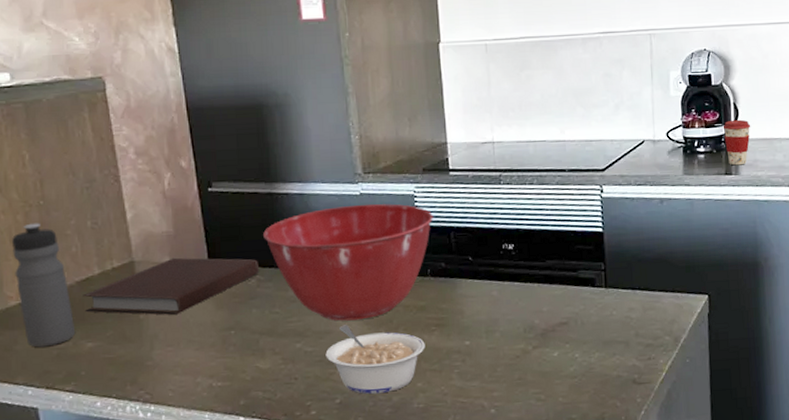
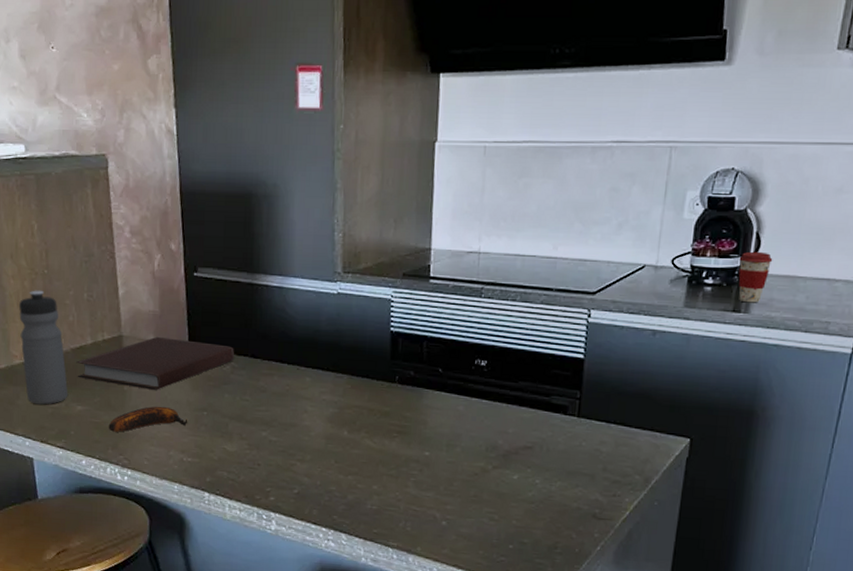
banana: none [125,330,215,366] -> present [108,406,188,432]
mixing bowl: present [263,204,433,321] -> none [241,303,408,417]
legume: present [325,325,425,394] -> none [288,420,385,490]

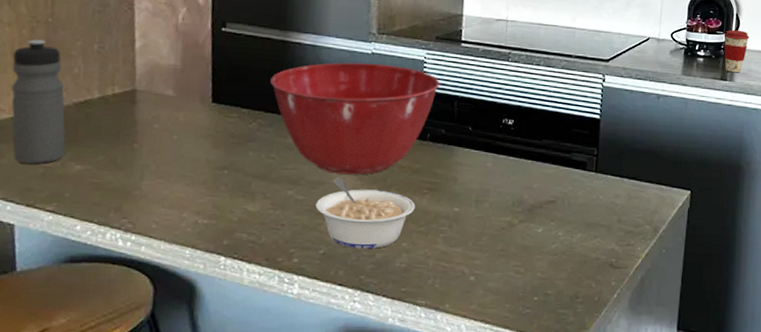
notebook: present [76,336,235,390] -> none [78,91,263,148]
banana: present [108,406,188,432] -> none [112,164,207,194]
mixing bowl: none [241,303,408,417] -> present [270,62,440,175]
legume: none [288,420,385,490] -> present [315,178,415,249]

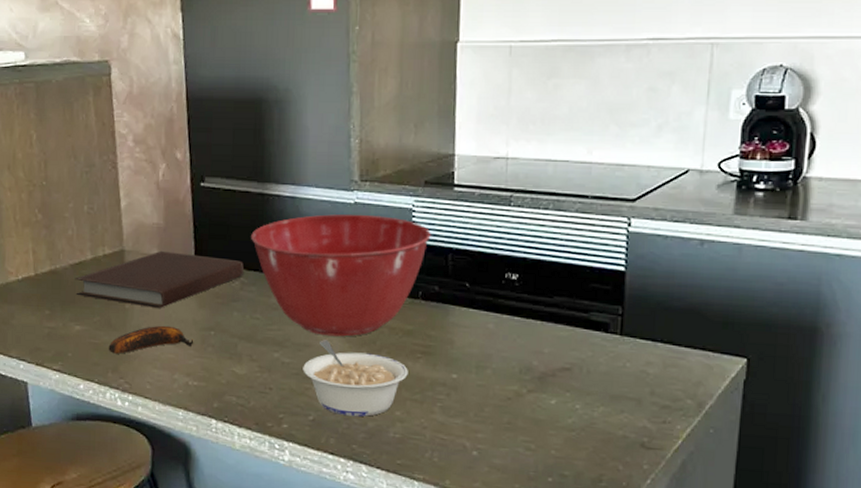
water bottle: present [11,39,66,164] -> none [15,202,66,325]
notebook: none [78,91,263,148] -> present [75,250,245,308]
banana: none [112,164,207,194] -> present [108,325,194,354]
coffee cup: present [724,29,750,73] -> none [792,153,830,209]

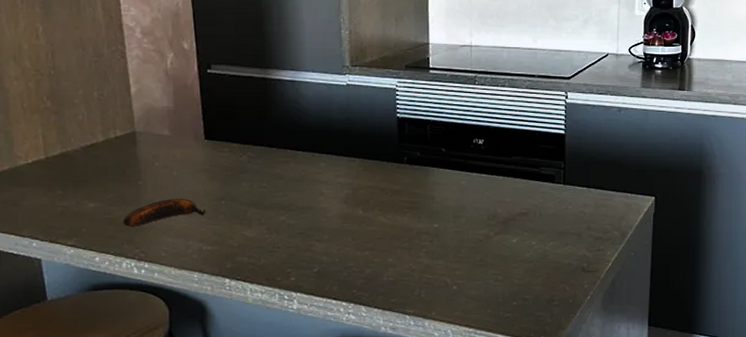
notebook: present [75,250,245,308] -> none [87,131,251,183]
mixing bowl: present [251,214,431,337] -> none [256,94,412,199]
legume: present [303,340,408,417] -> none [307,202,398,265]

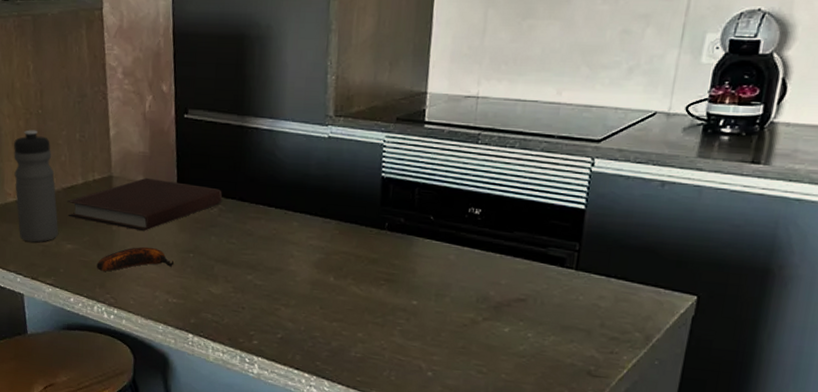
water bottle: none [24,91,79,204] -> present [14,129,59,243]
notebook: none [87,131,251,183] -> present [67,177,223,231]

